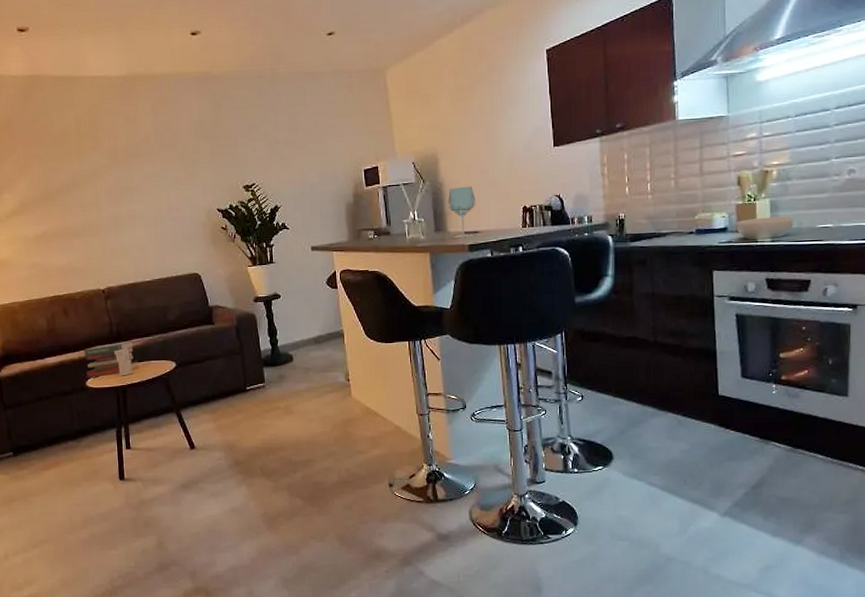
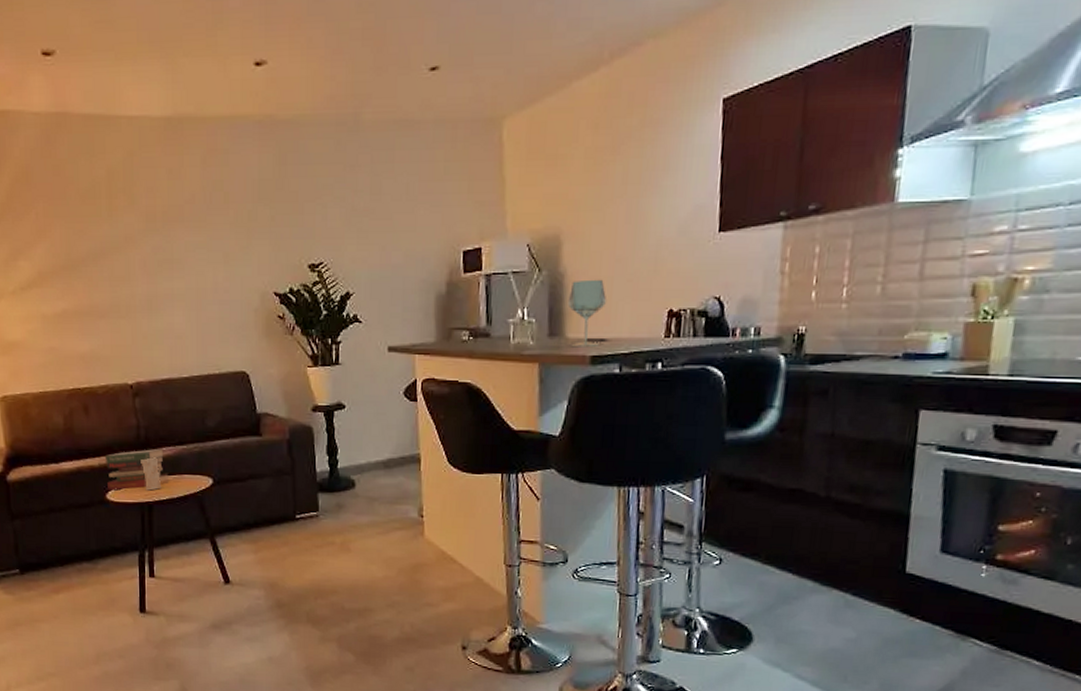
bowl: present [736,216,795,240] -> none [960,341,1048,373]

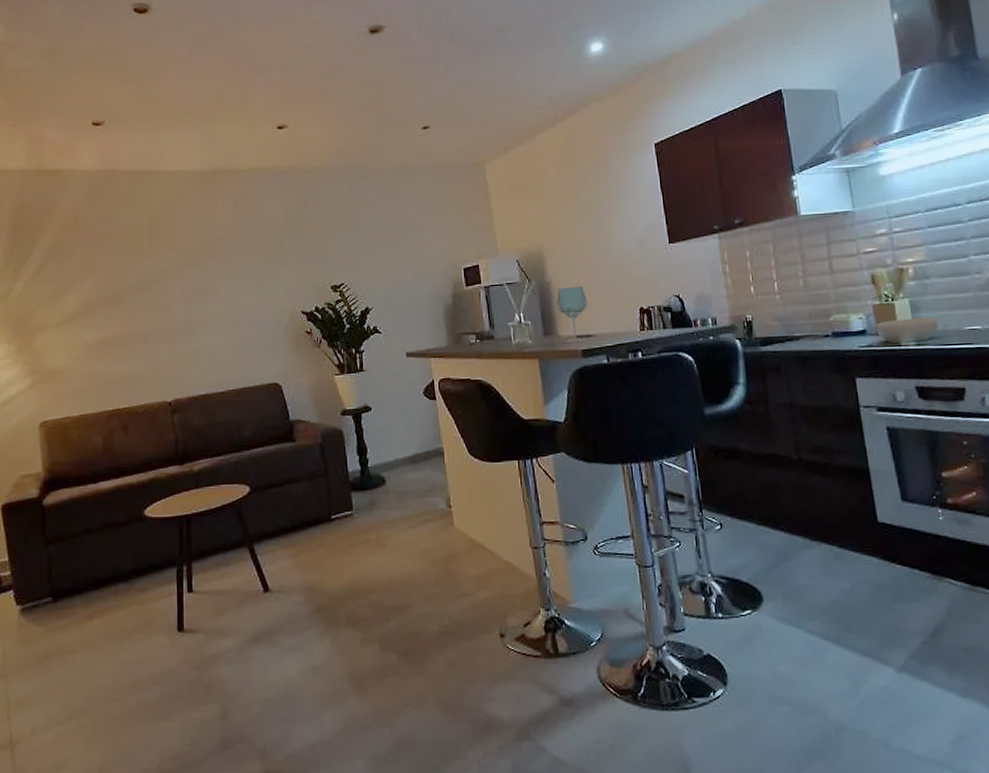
books: present [106,448,170,491] -> none [144,460,208,506]
candle: present [141,457,162,491] -> none [179,470,200,504]
bowl: none [960,341,1048,373] -> present [875,317,939,344]

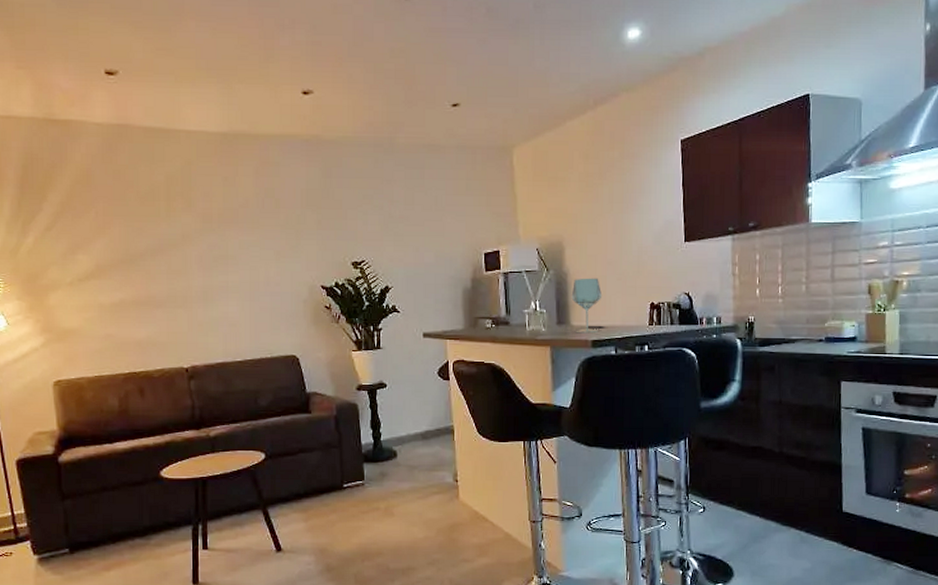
bowl: present [875,317,939,344] -> none [865,328,923,352]

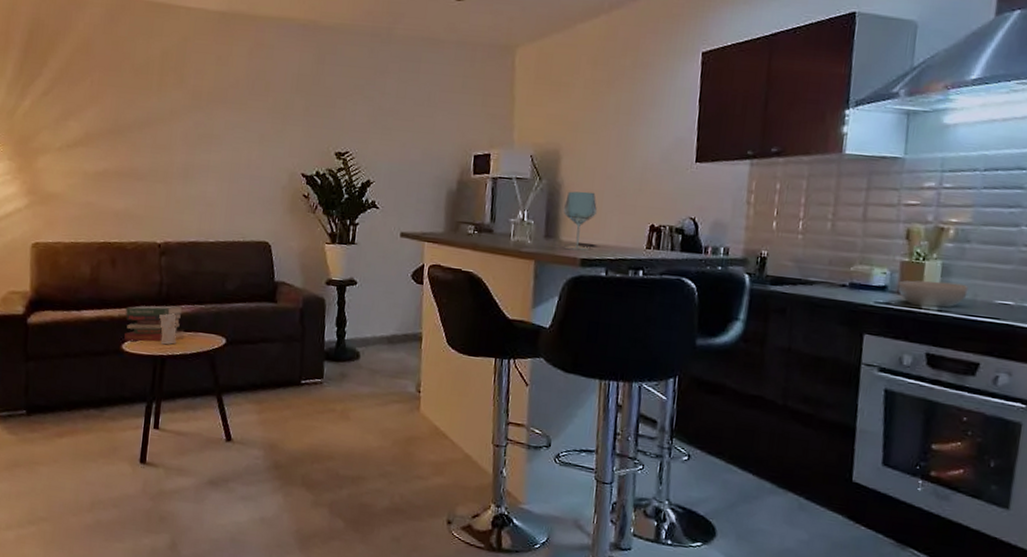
books: none [160,426,223,468] -> present [124,305,185,342]
candle: none [195,435,216,467] -> present [159,313,177,345]
bowl: none [865,328,923,352] -> present [898,280,970,308]

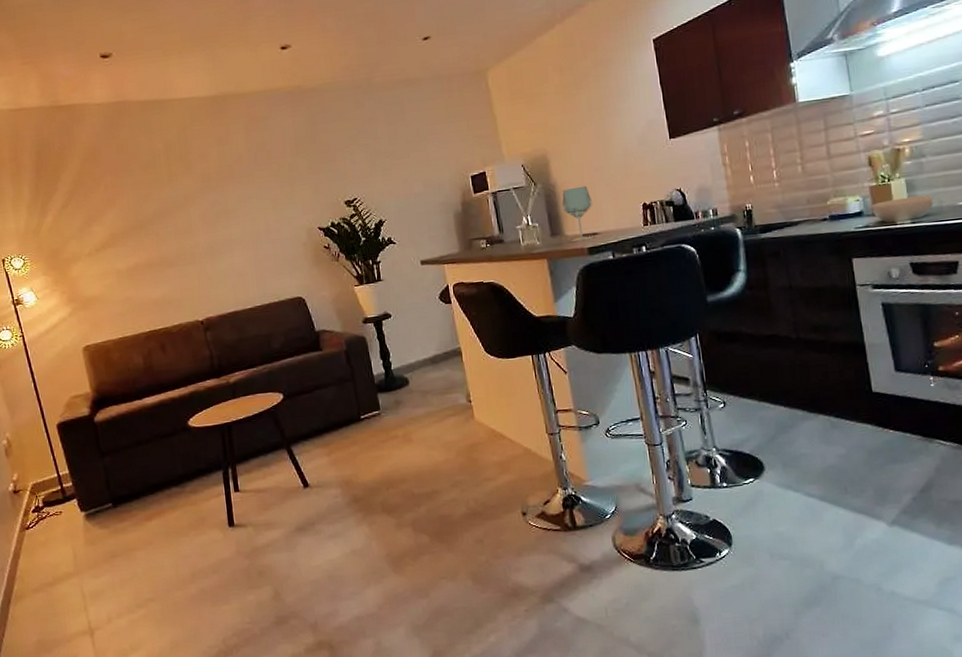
books: present [124,305,185,342] -> none [184,373,245,418]
candle: present [159,313,177,345] -> none [216,382,238,413]

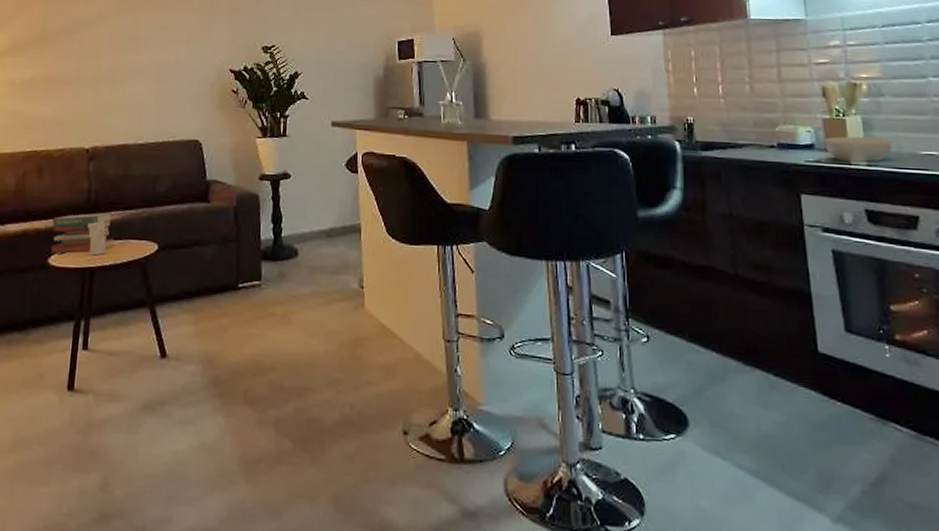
books: none [184,373,245,418] -> present [51,212,115,255]
candle: none [216,382,238,413] -> present [87,221,106,256]
wine glass: present [561,186,594,243] -> none [489,70,524,129]

